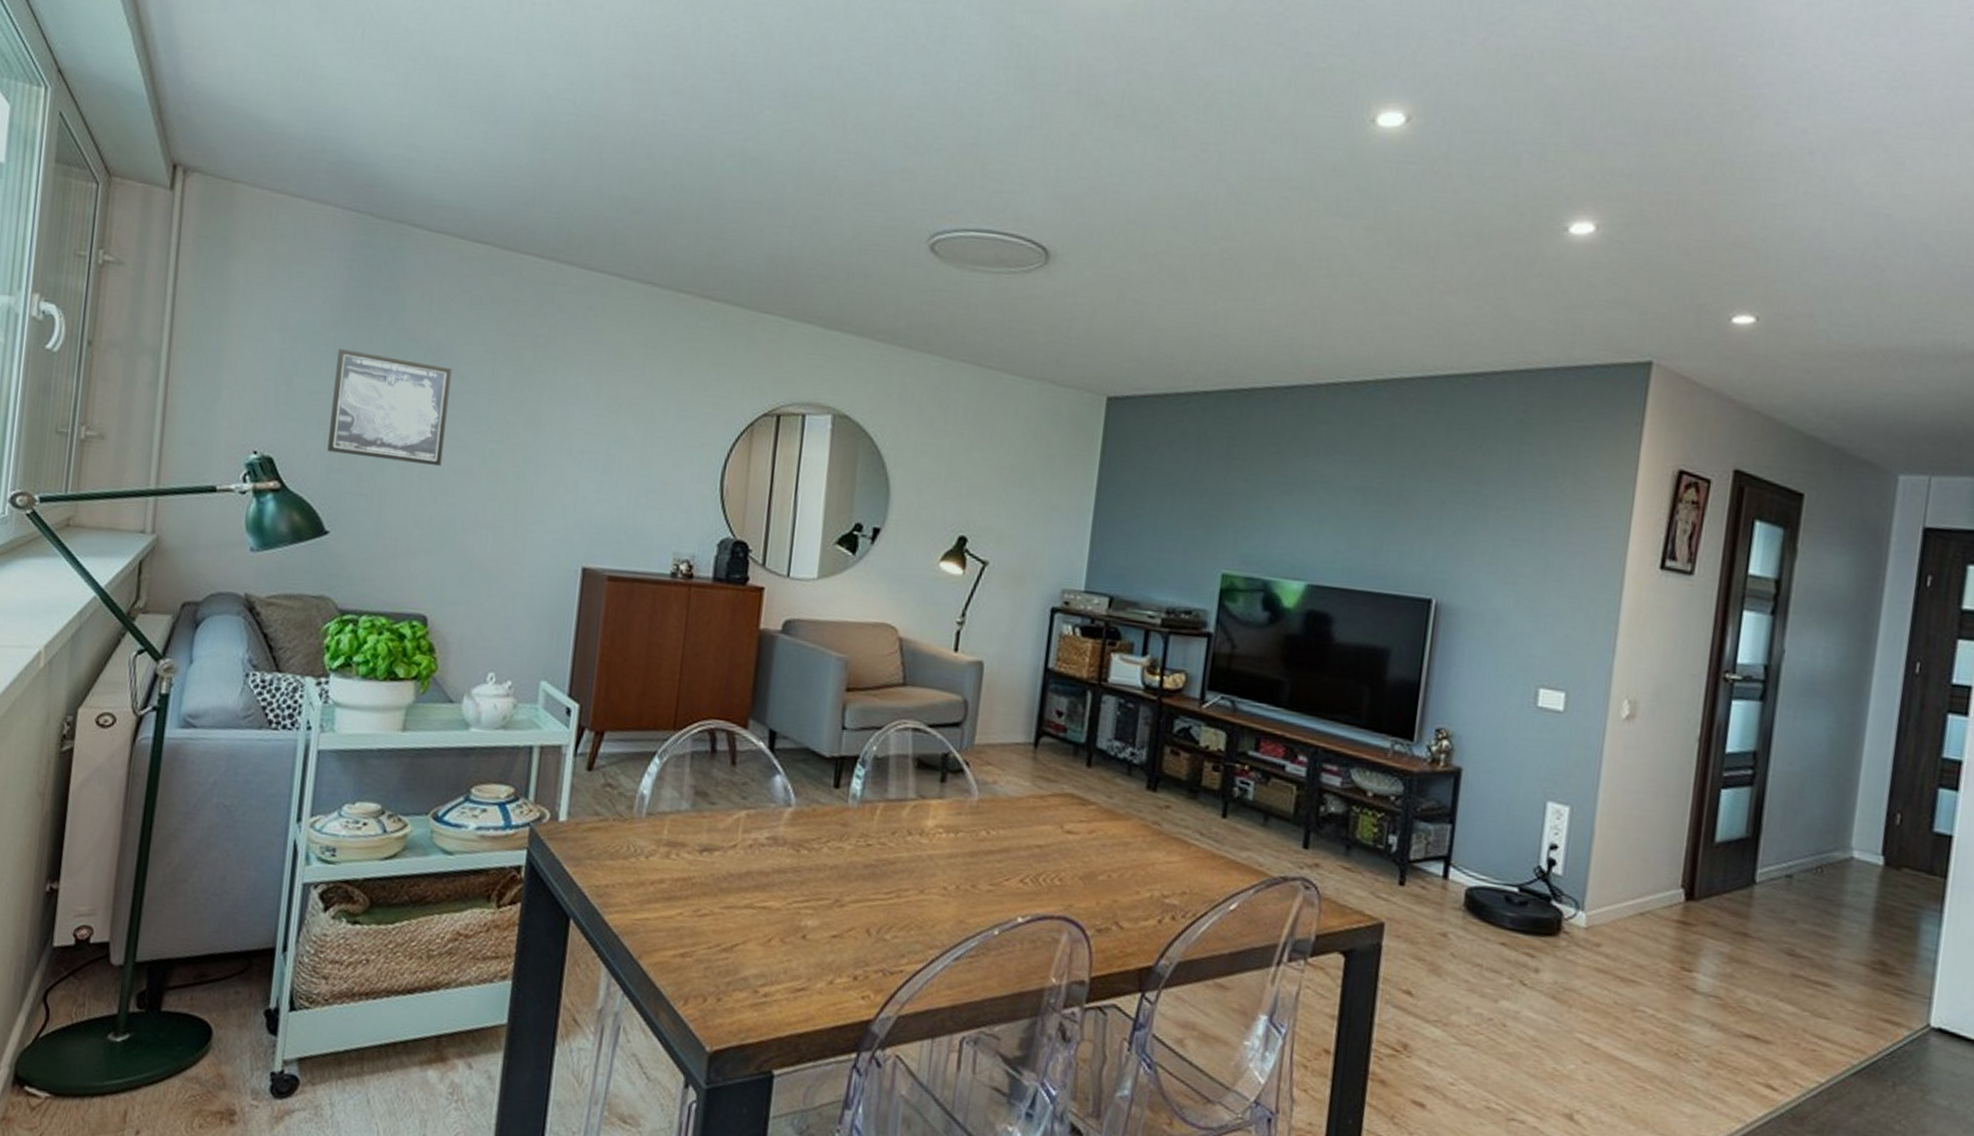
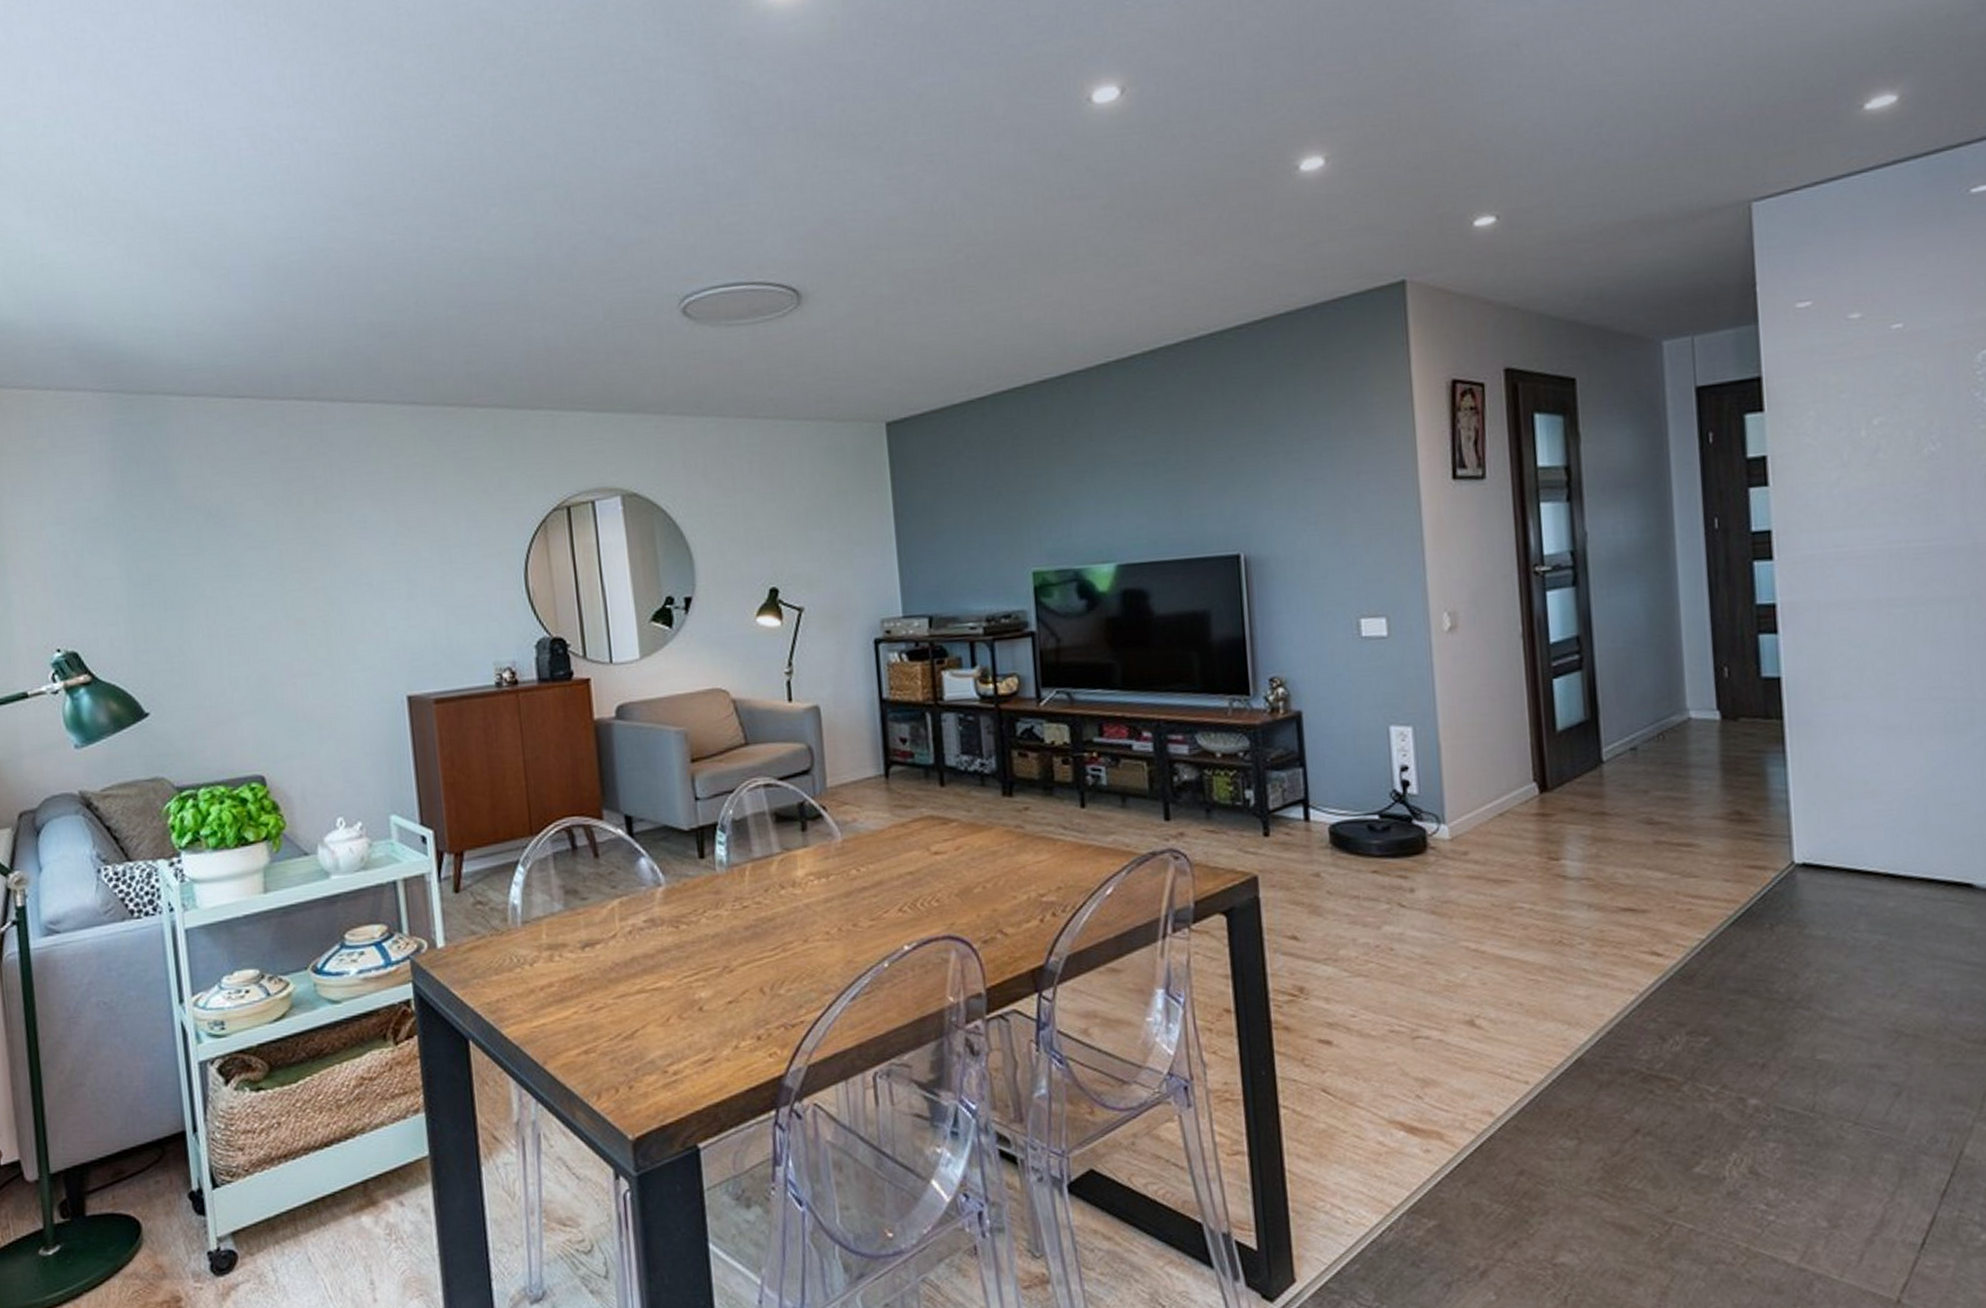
wall art: present [327,349,452,466] -> none [119,527,246,635]

